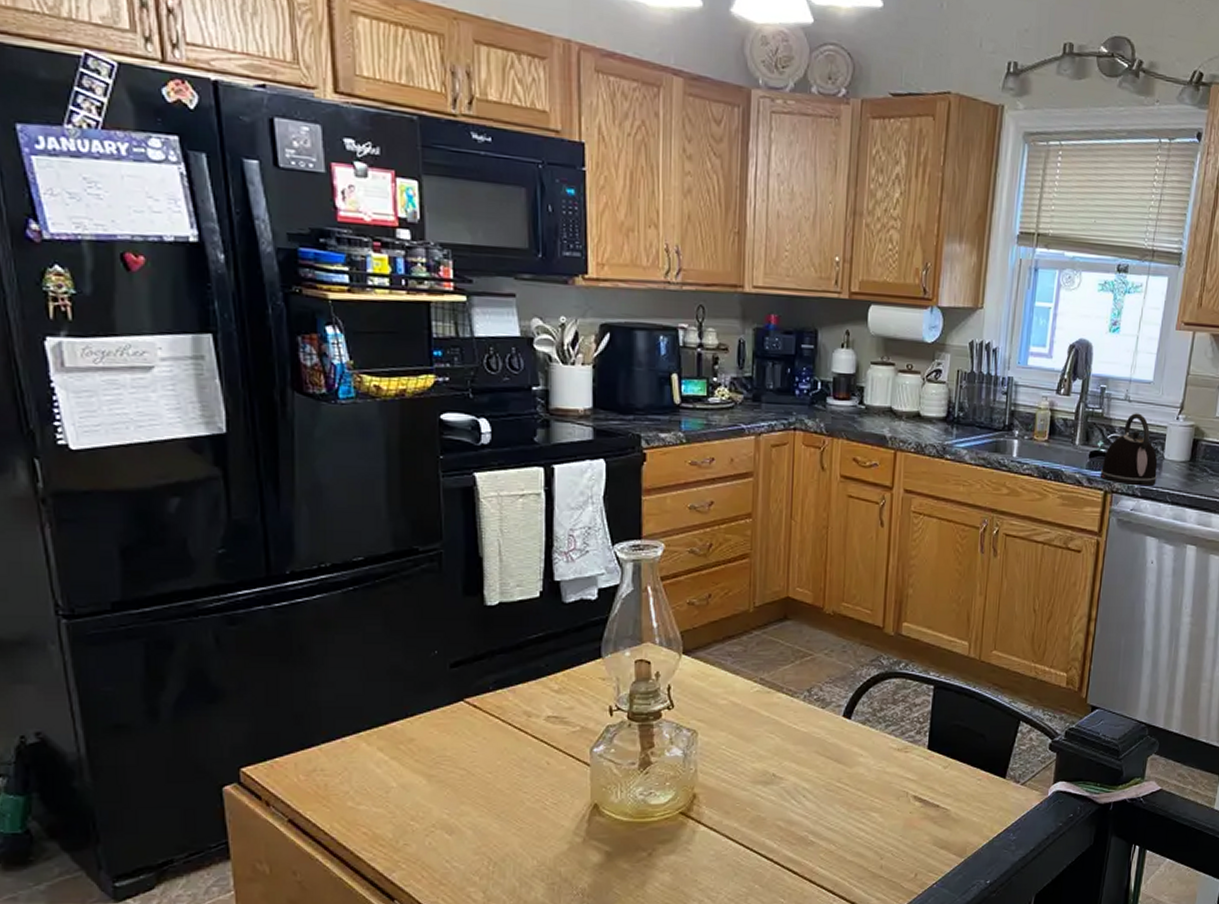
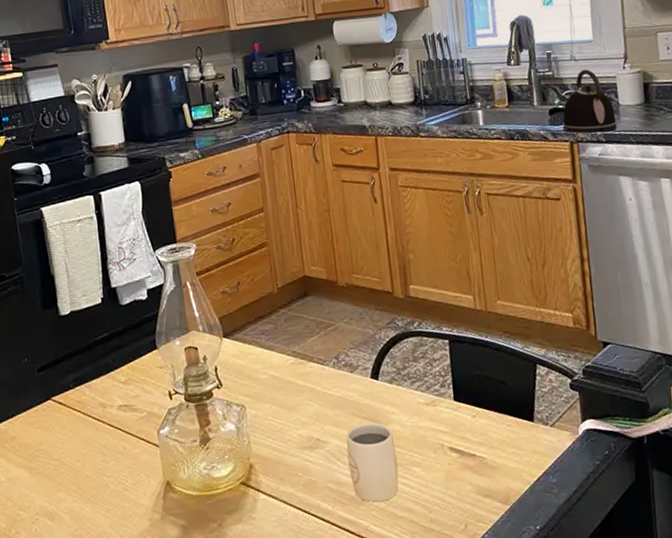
mug: none [802,763,857,845] -> present [346,423,399,503]

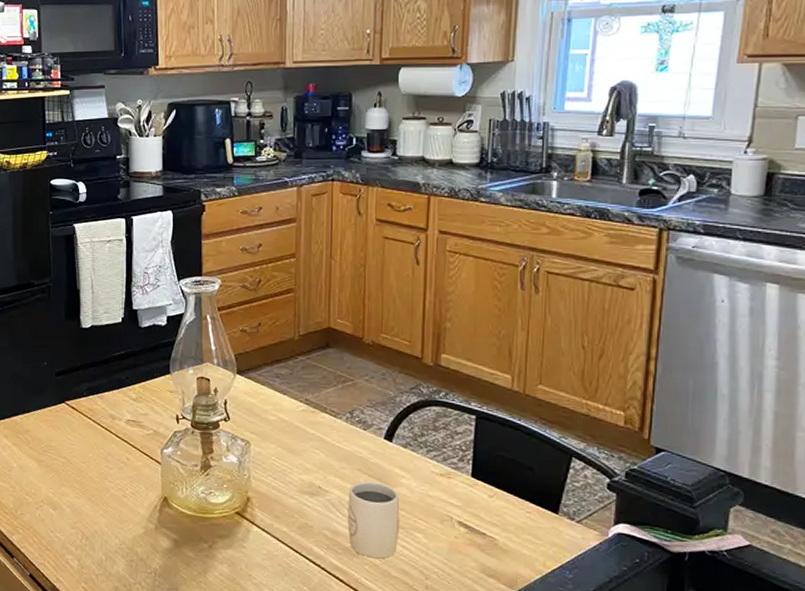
kettle: present [562,69,618,134] -> none [653,149,724,223]

